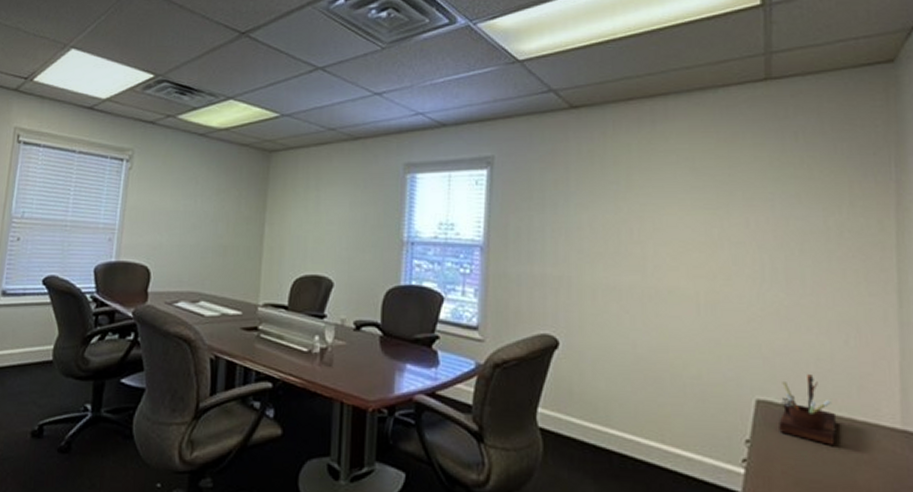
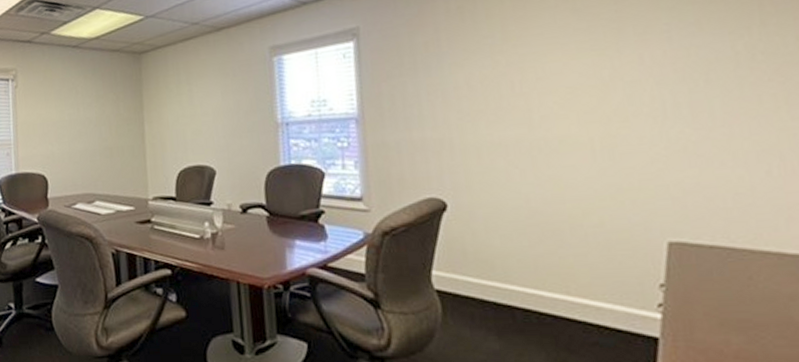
desk organizer: present [779,374,836,445] -> none [696,210,764,282]

